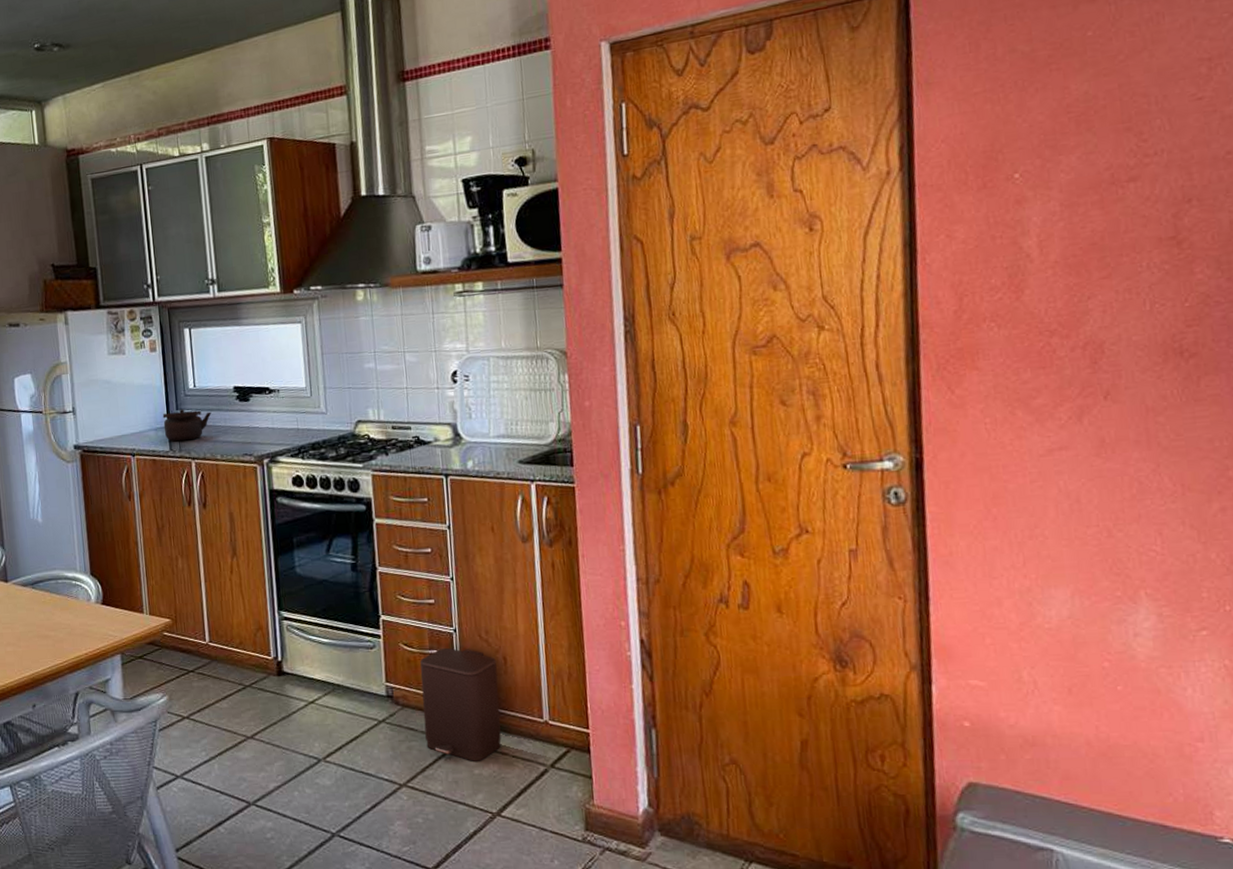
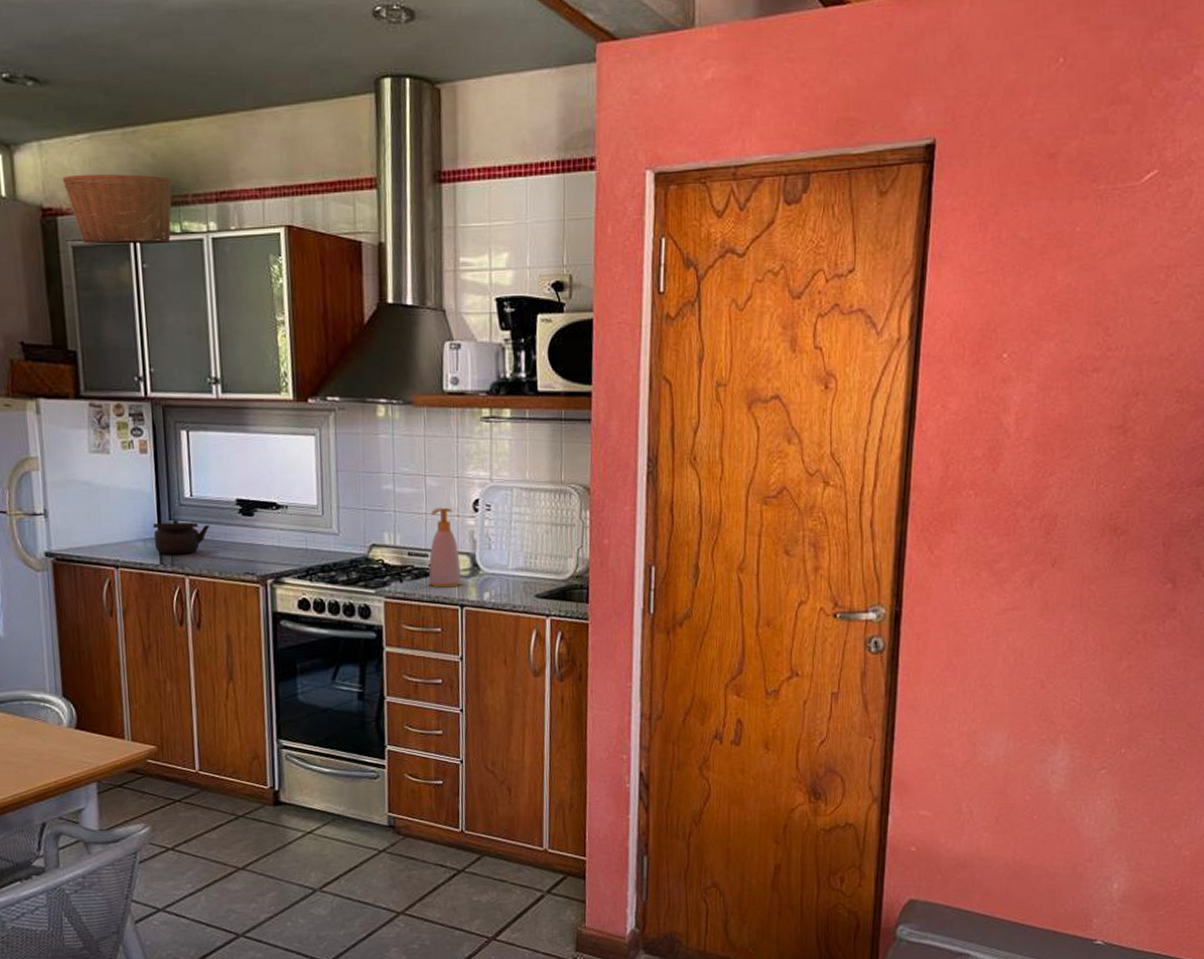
basket: none [82,110,171,175] -> present [62,174,173,245]
soap bottle: none [412,380,446,459] -> present [428,507,462,588]
pedal bin: present [420,648,502,761] -> none [424,779,502,889]

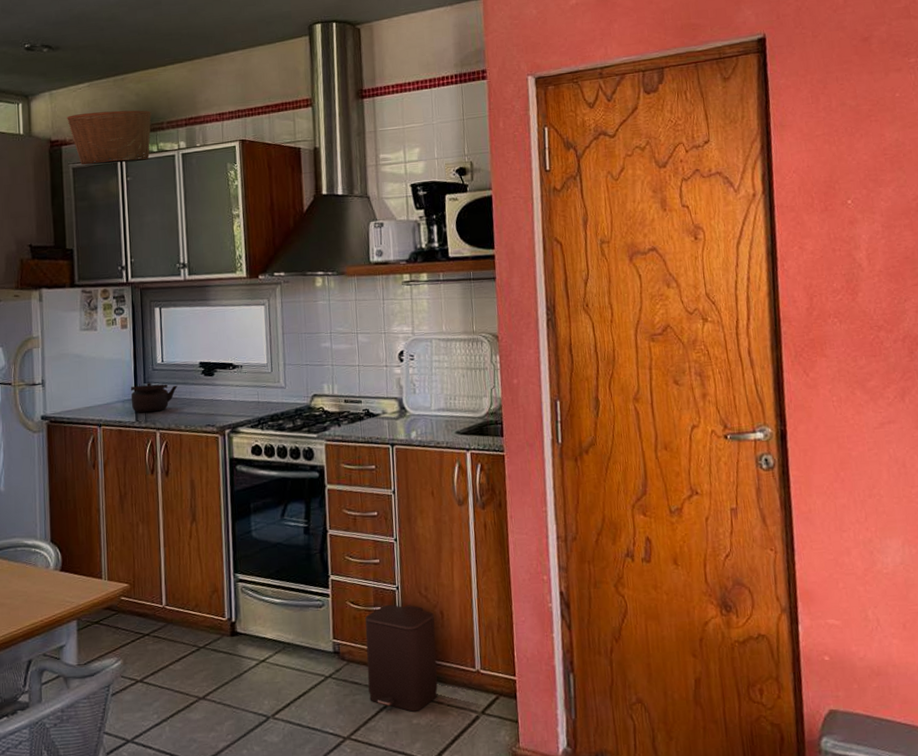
pedal bin: none [424,779,502,889] -> present [365,605,438,712]
soap bottle: present [428,507,462,588] -> none [362,359,392,430]

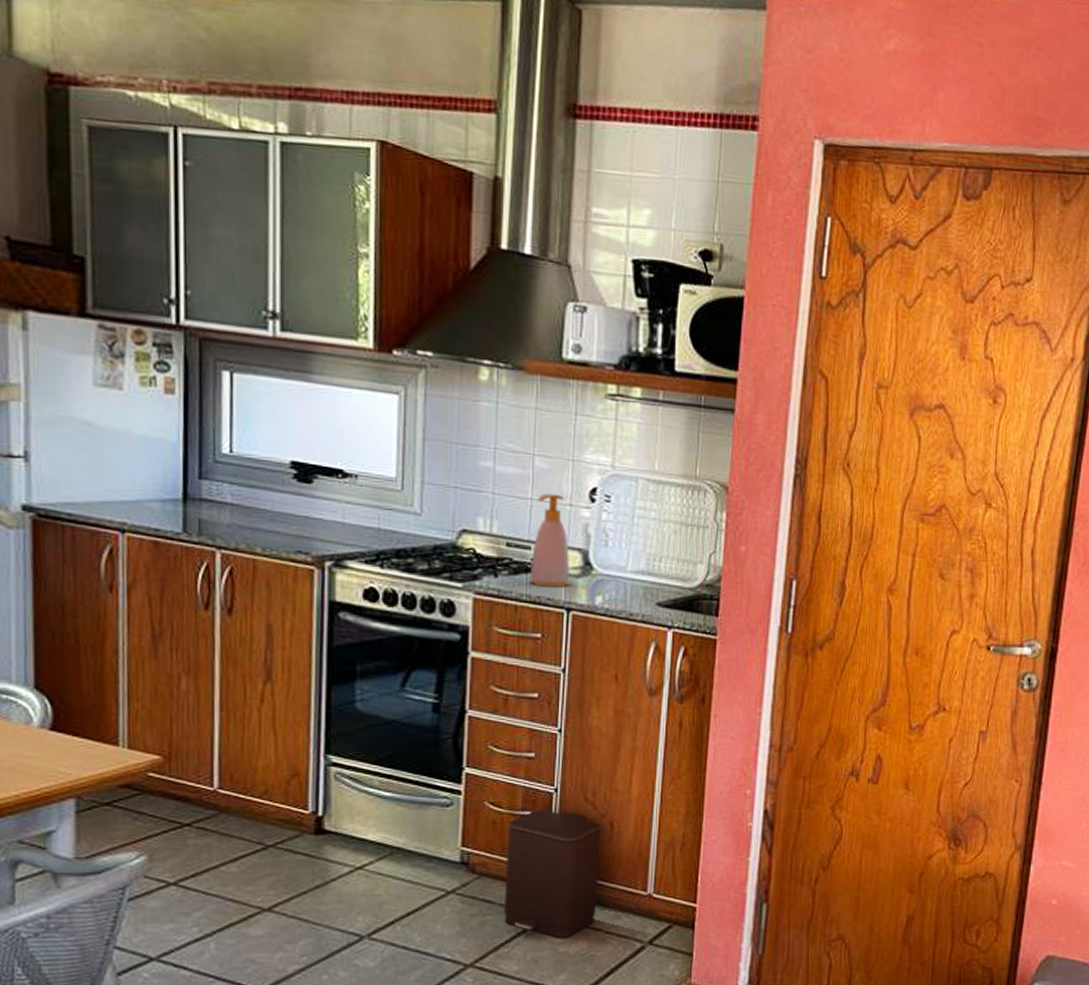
basket: present [67,110,152,165] -> none [80,37,232,140]
kettle: present [130,382,178,413] -> none [176,478,254,523]
soap bottle: none [362,359,392,430] -> present [529,493,571,587]

